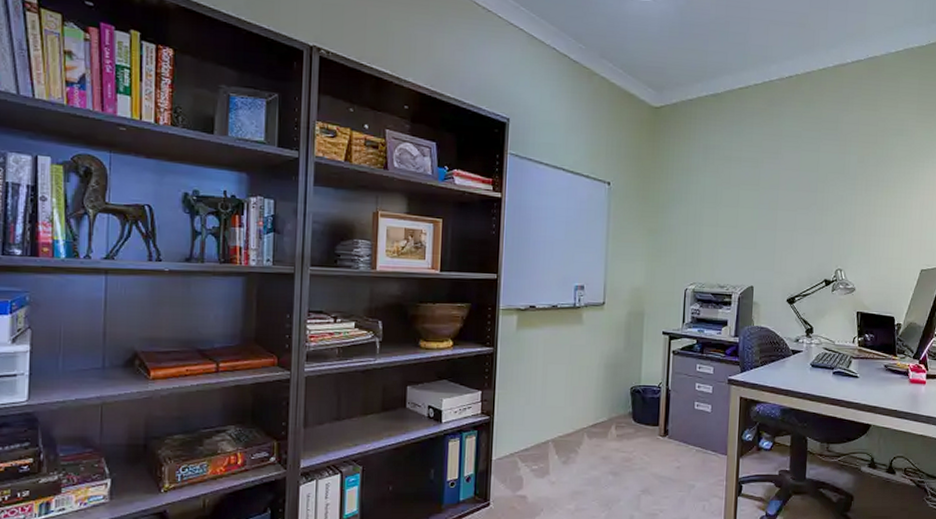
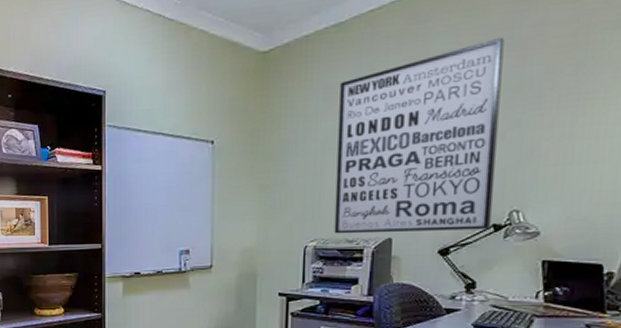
wall art: none [709,128,832,284] -> present [334,37,505,234]

